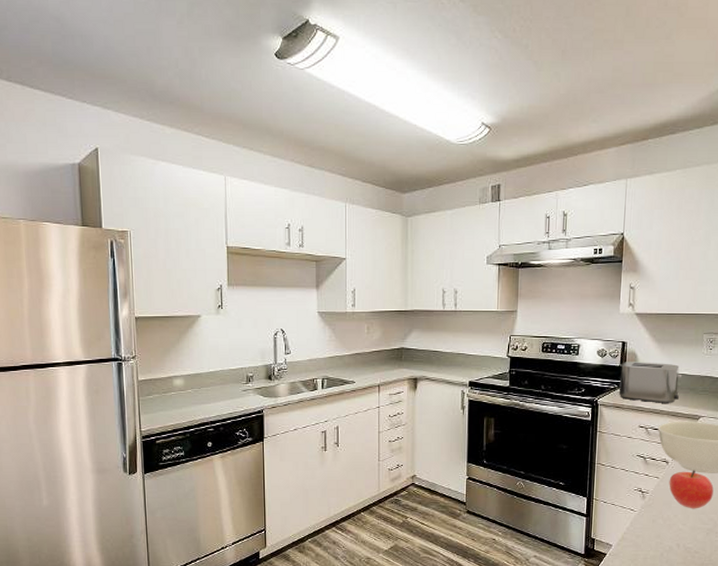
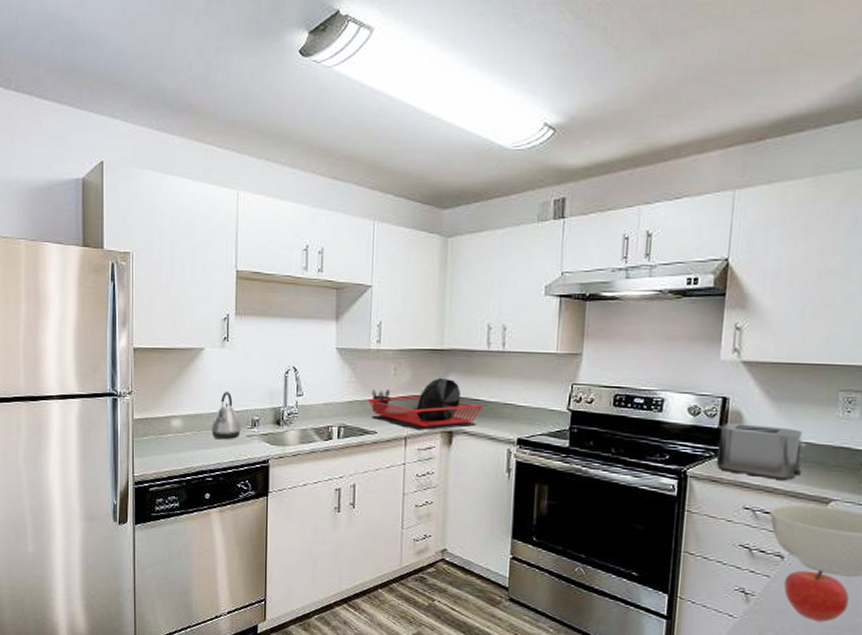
kettle: none [210,353,238,395] -> present [211,392,242,440]
dish rack: none [346,334,441,379] -> present [367,377,484,431]

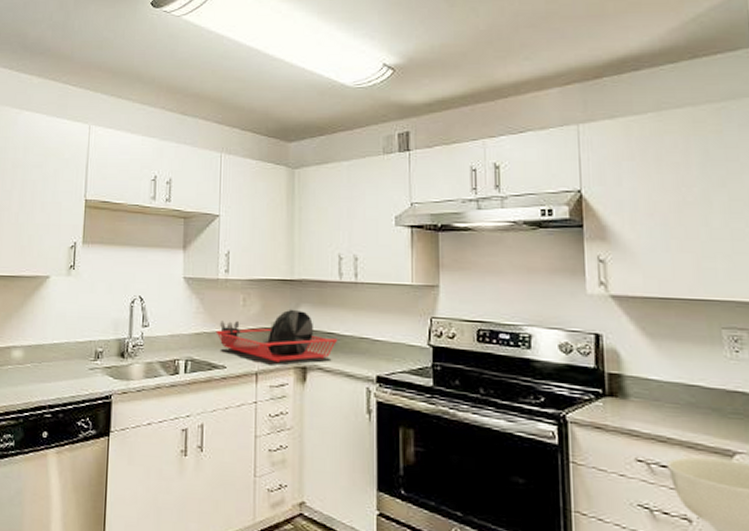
kettle: present [211,392,242,440] -> none [52,321,85,373]
toaster: present [715,423,805,481] -> none [595,362,695,430]

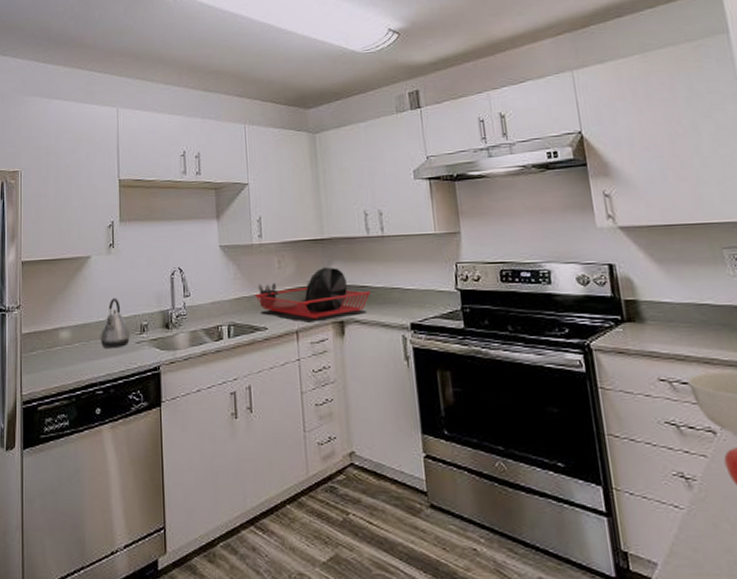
kettle: none [52,321,85,373] -> present [100,298,131,349]

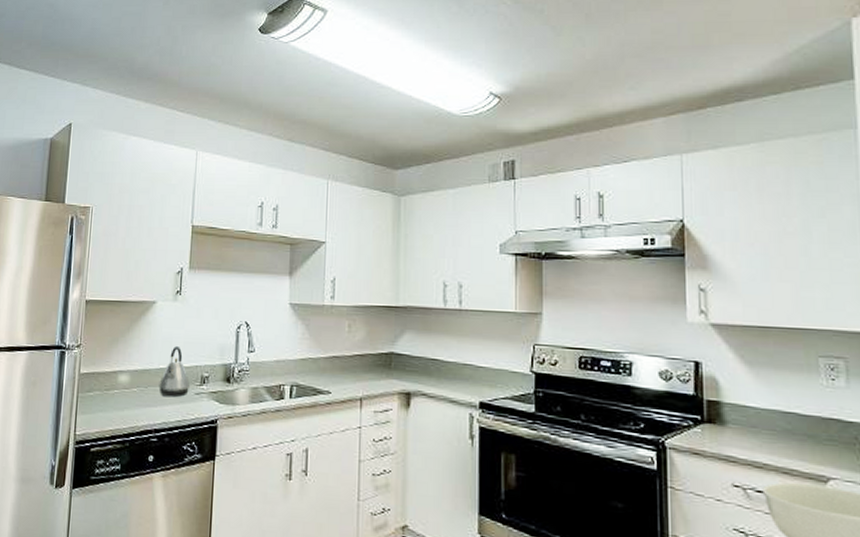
dish rack: present [254,266,371,324] -> none [321,335,442,392]

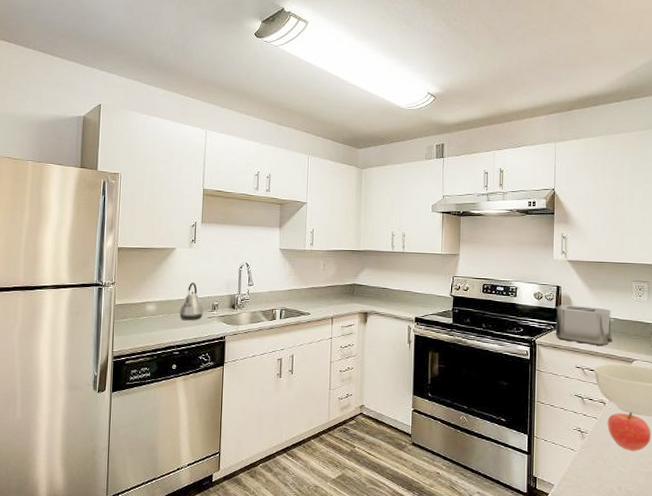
toaster: none [694,389,791,456] -> present [555,305,614,347]

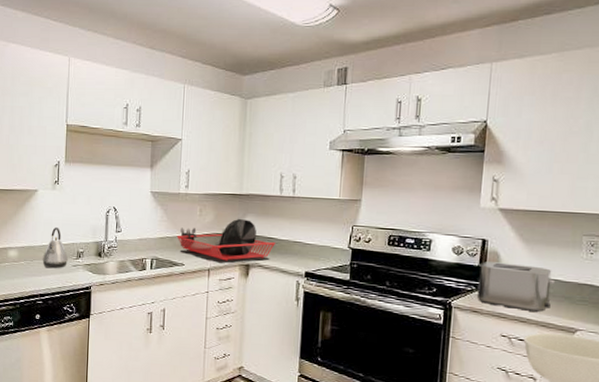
dish rack: none [303,271,390,313] -> present [176,218,276,264]

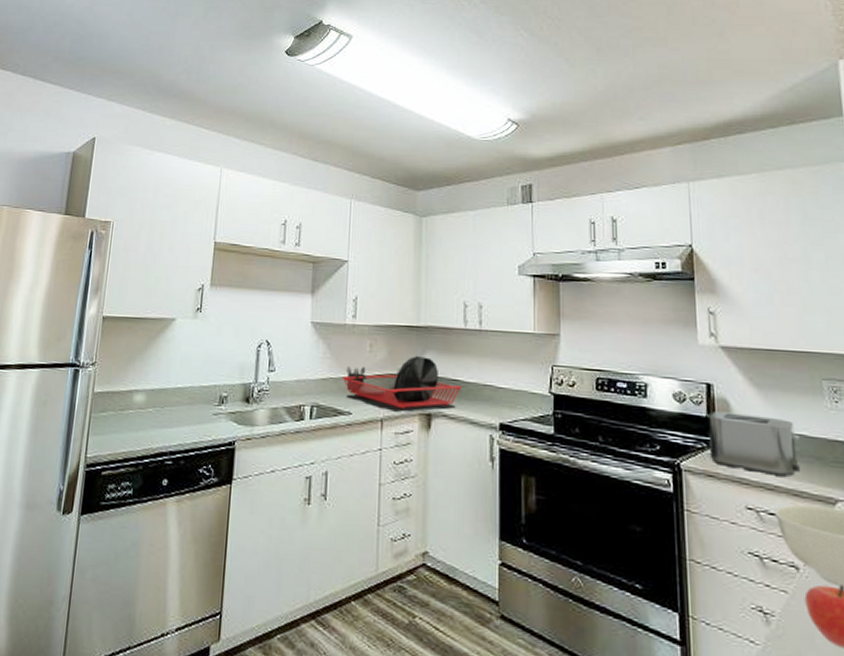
kettle: present [42,227,69,269] -> none [175,365,209,419]

